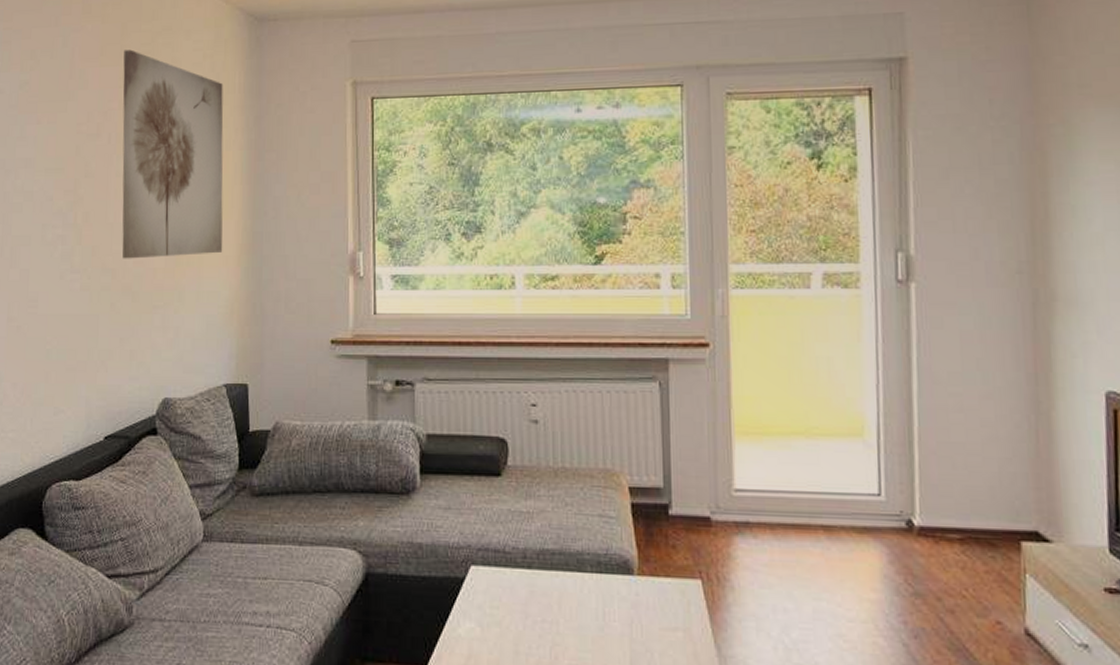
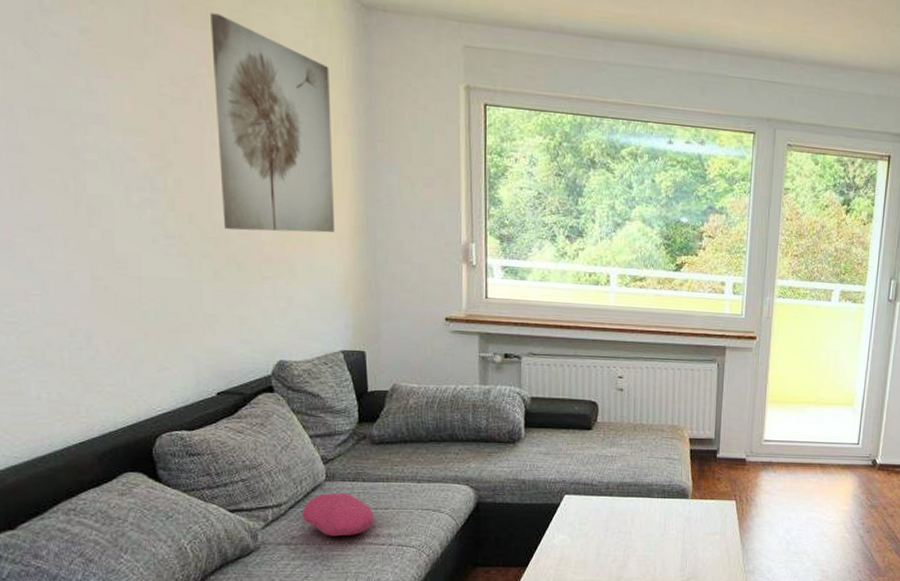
cushion: none [178,556,252,613] -> present [302,492,374,537]

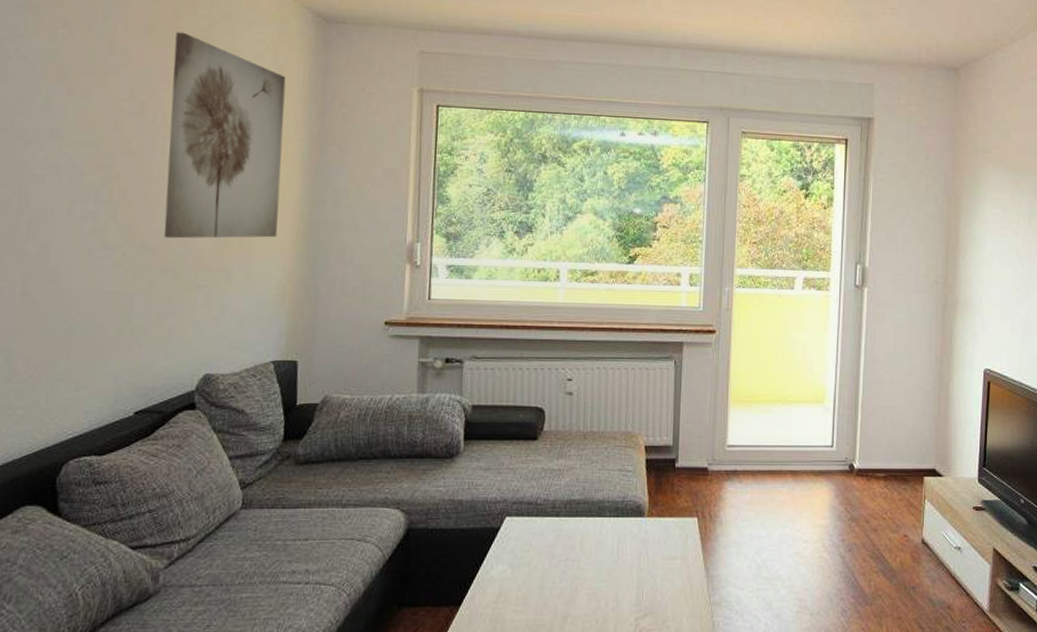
cushion: present [302,492,374,537] -> none [211,522,292,575]

